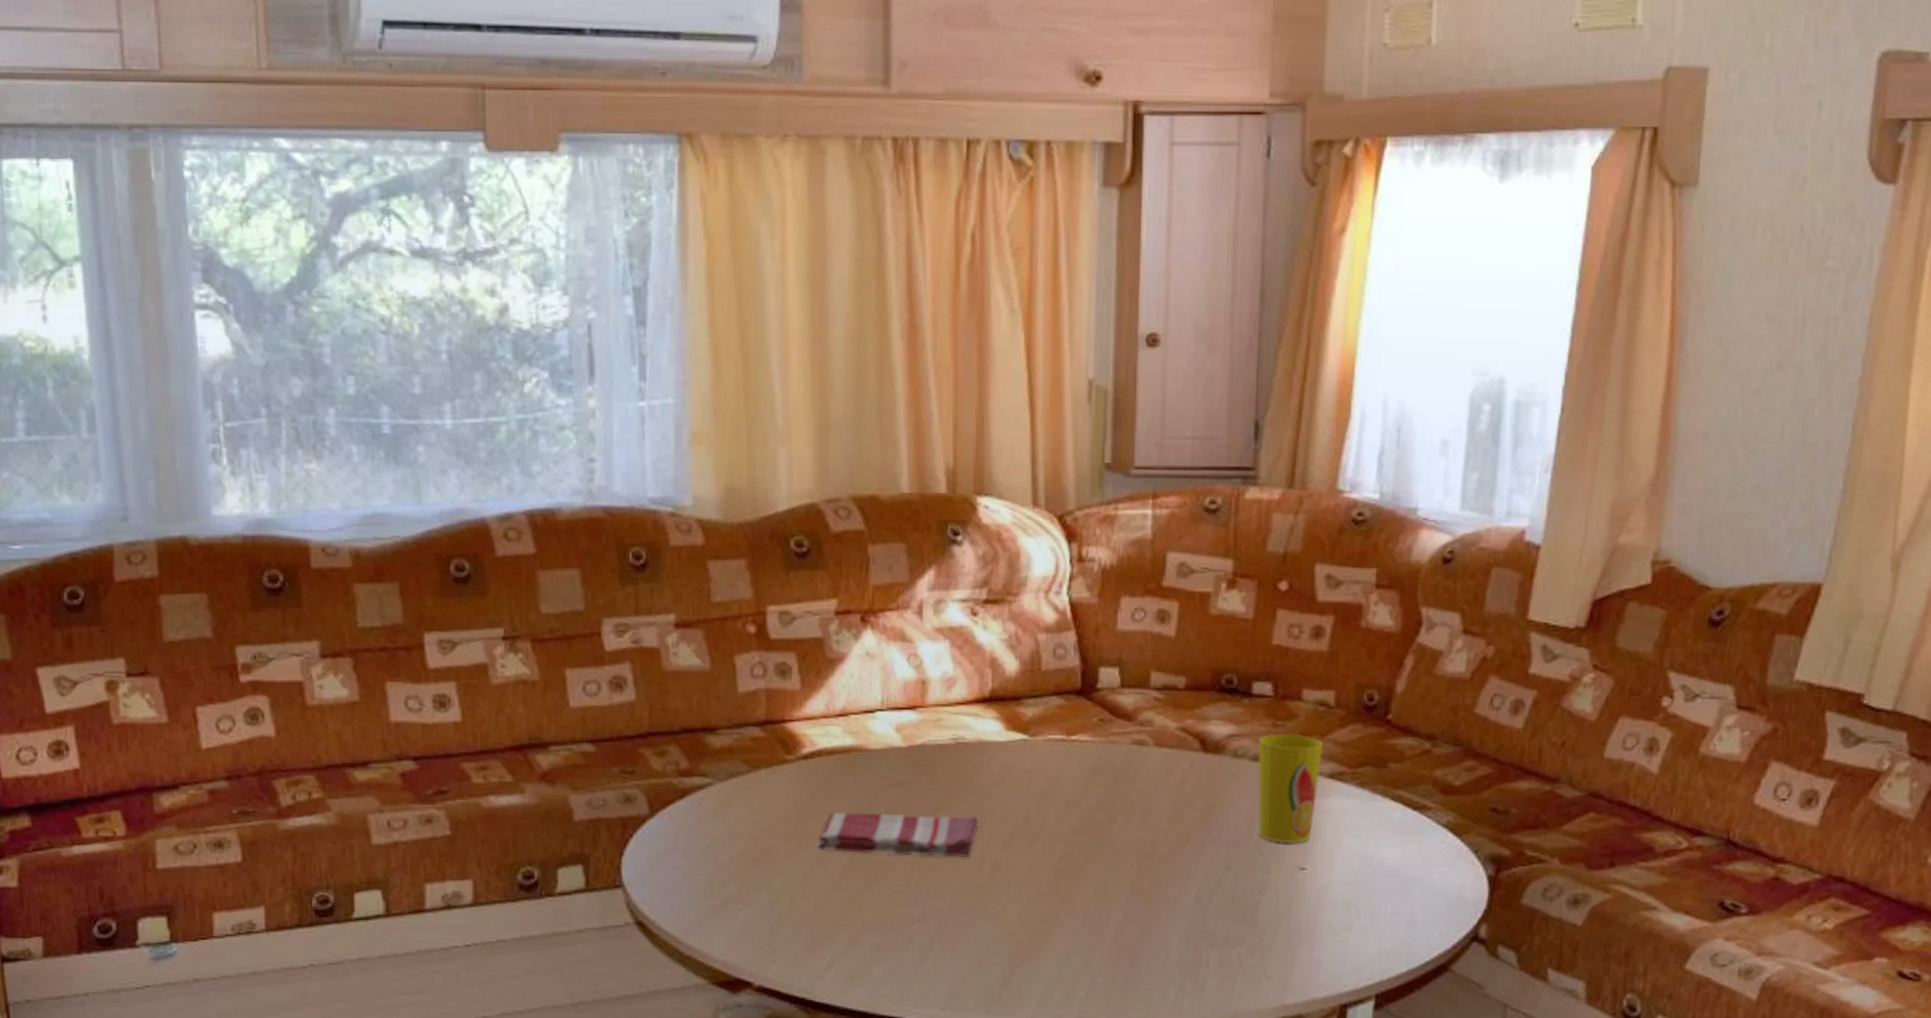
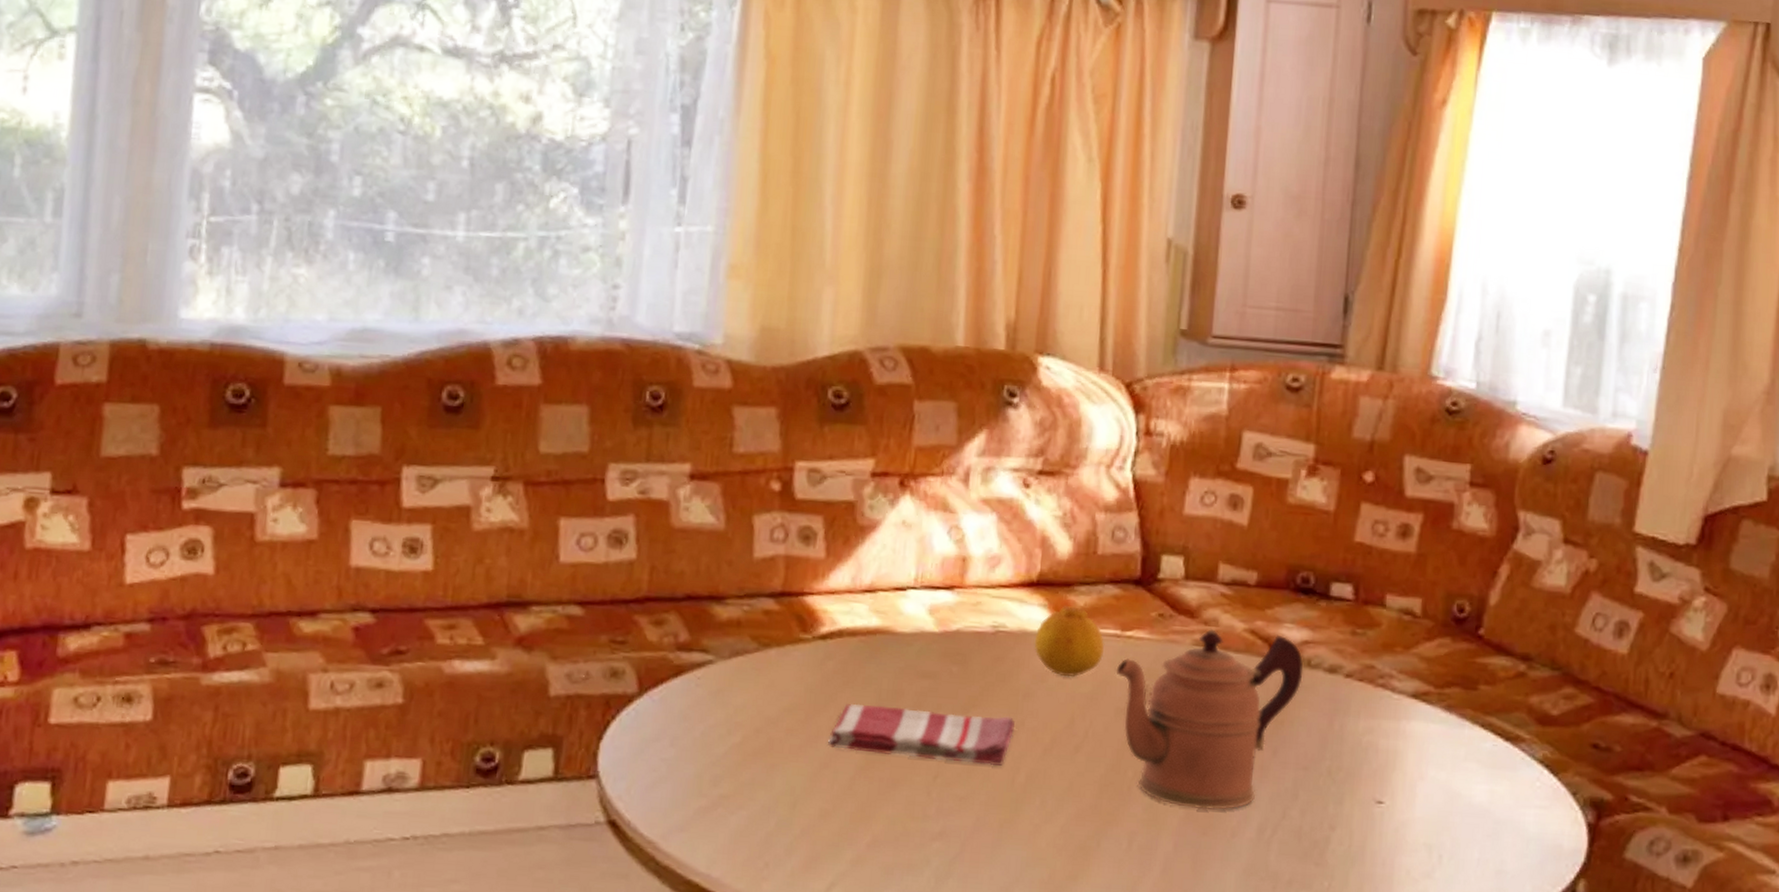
fruit: none [990,717,1053,779] -> present [1034,606,1105,678]
coffeepot: none [1064,728,1231,884] -> present [1116,628,1304,810]
cup: present [1258,734,1324,843] -> none [1331,644,1408,772]

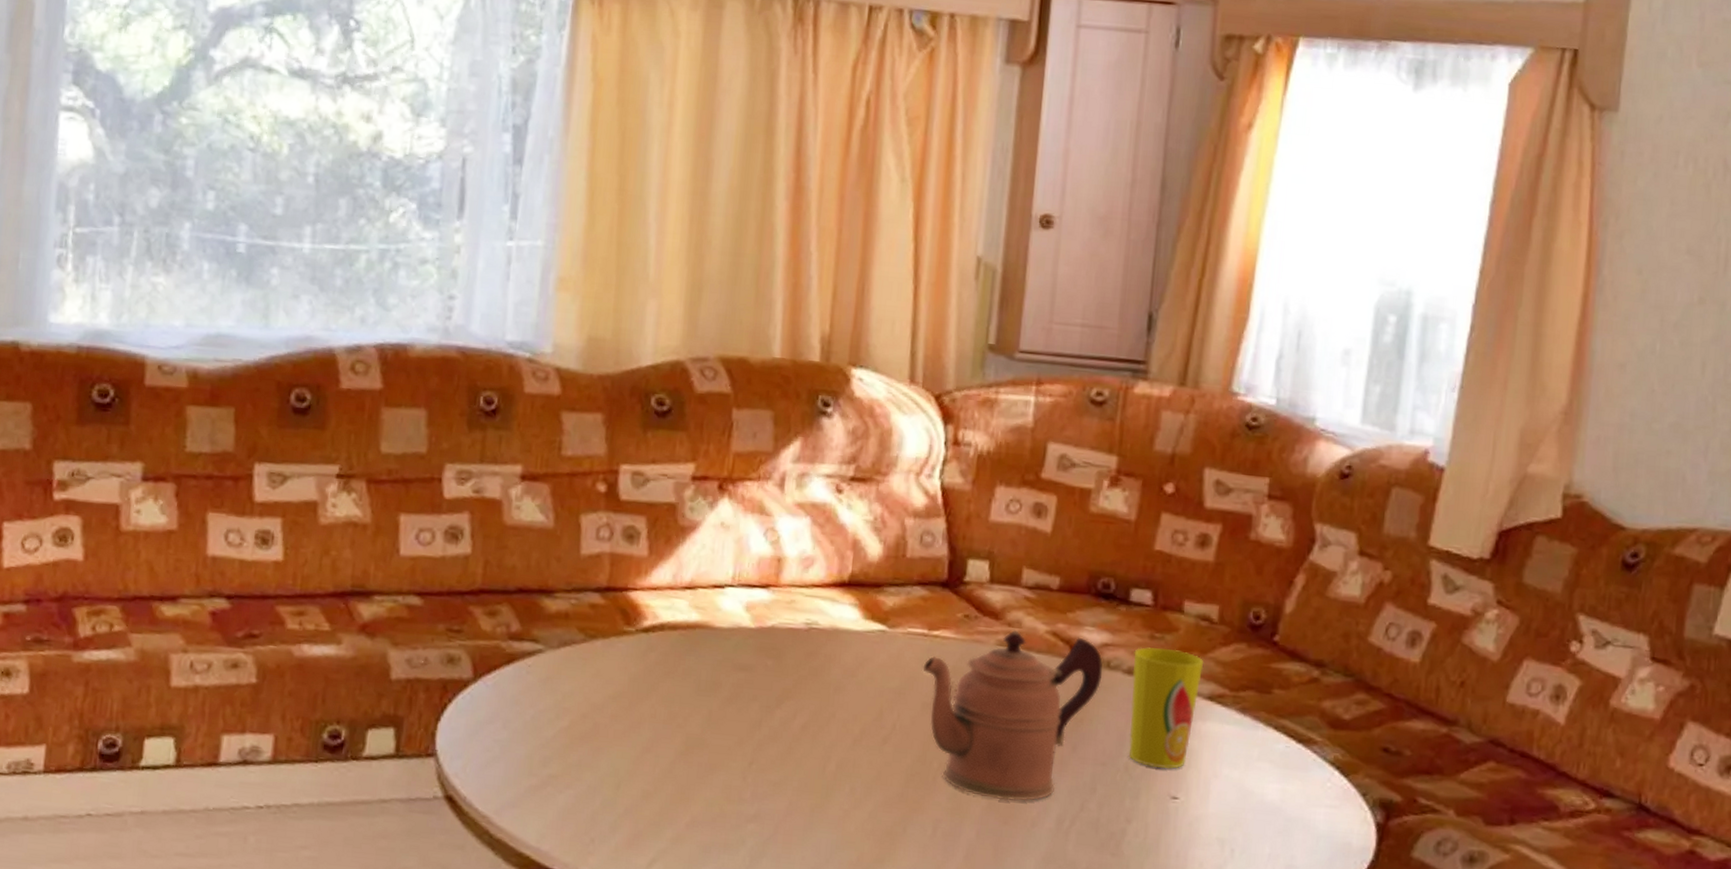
dish towel: present [827,704,1015,766] -> none [649,693,826,754]
fruit: present [1034,606,1105,678] -> none [845,605,913,673]
cup: none [1331,644,1408,772] -> present [1129,647,1204,769]

